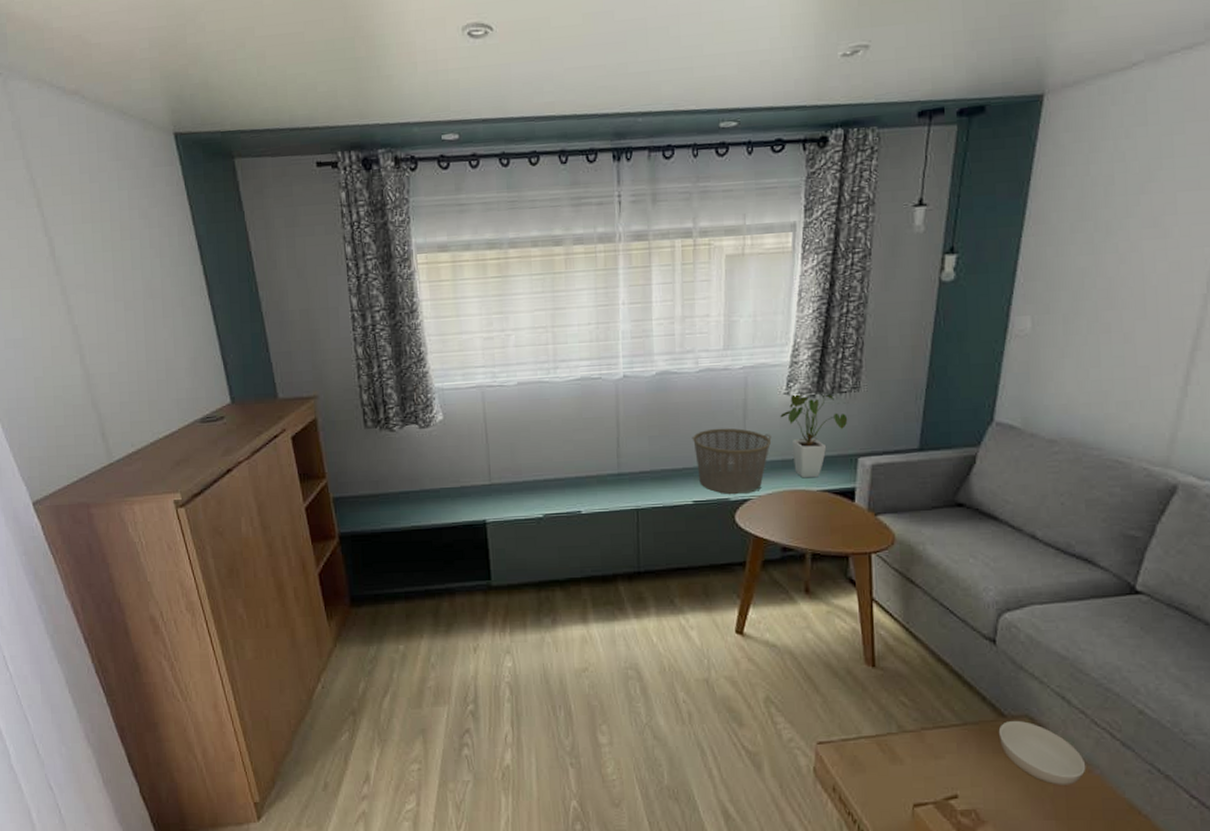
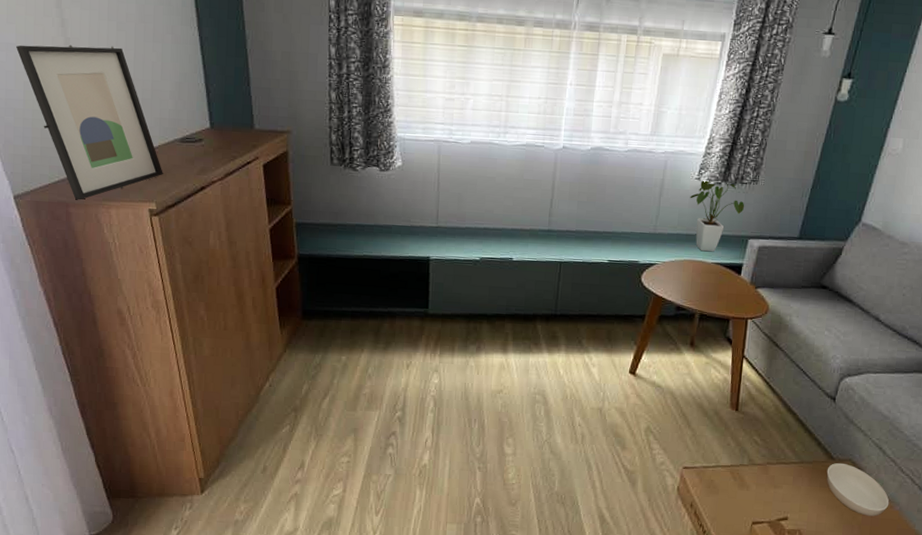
picture frame: none [24,328,186,499] -> present [16,44,163,200]
basket: present [691,428,772,495] -> none [614,201,681,259]

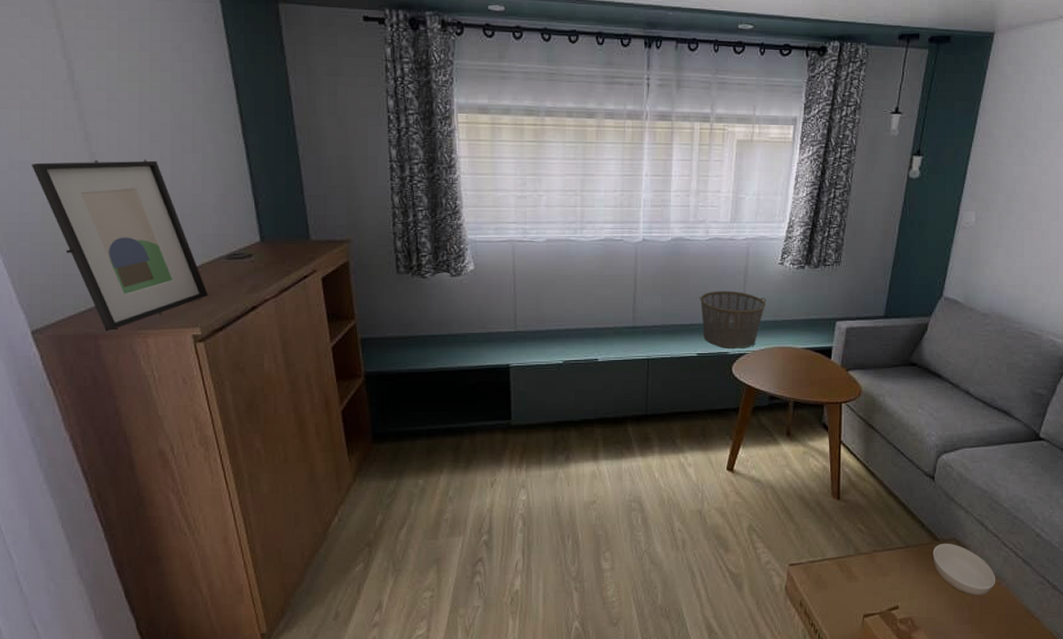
basket: none [614,201,681,259] -> present [699,290,766,349]
house plant: present [690,179,745,252] -> none [775,263,830,337]

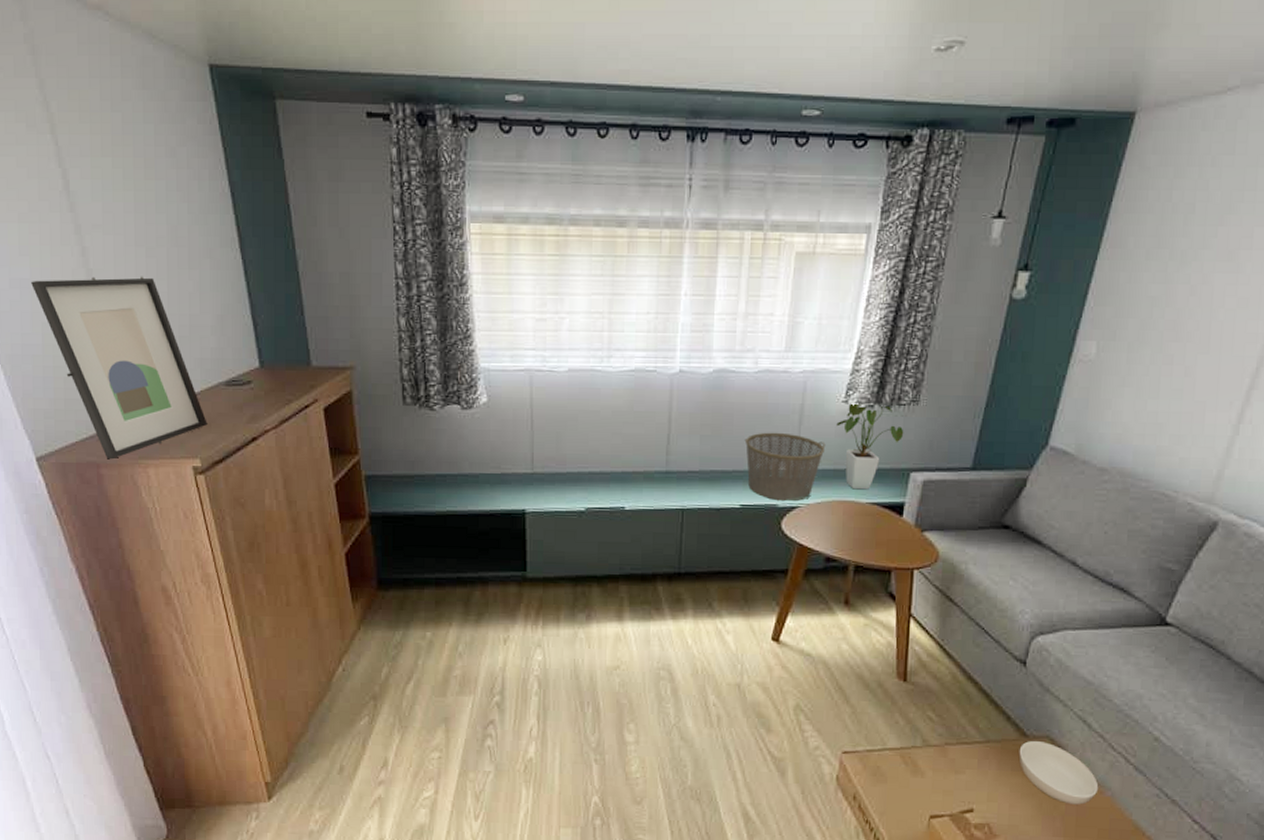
house plant: none [775,263,830,337] -> present [836,402,904,490]

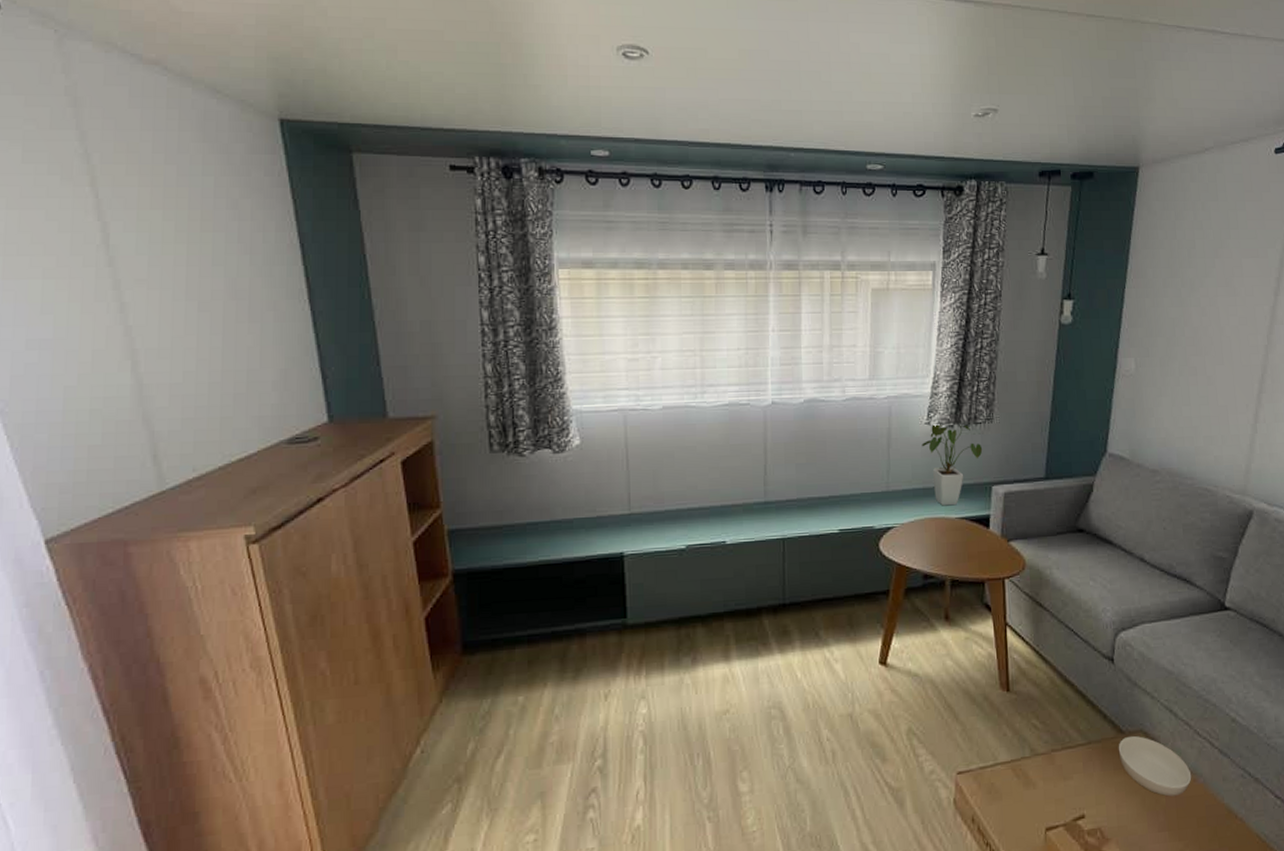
picture frame: present [31,276,207,460] -> none [54,331,265,535]
basket: present [744,432,826,502] -> none [838,456,914,523]

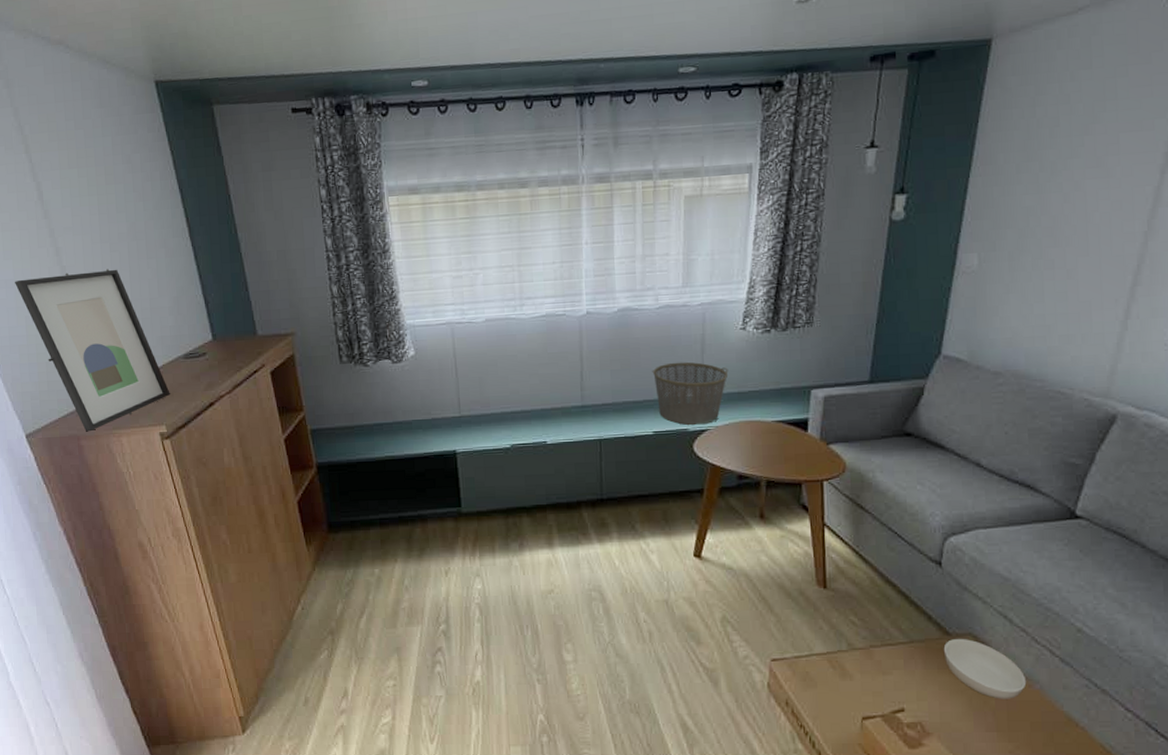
picture frame: none [54,331,265,535] -> present [15,268,170,432]
basket: none [838,456,914,523] -> present [652,361,728,426]
house plant: present [922,423,983,506] -> none [737,327,802,410]

